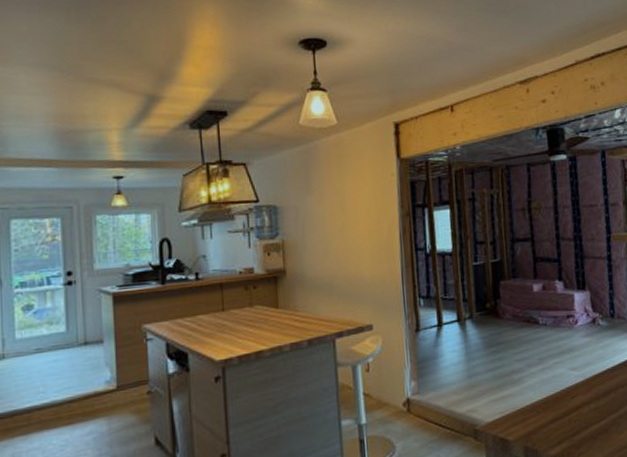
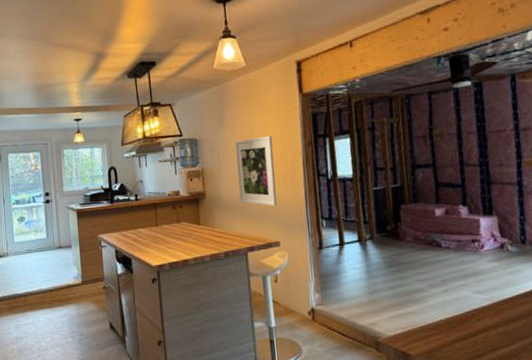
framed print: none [323,204,371,285] -> present [235,135,277,207]

